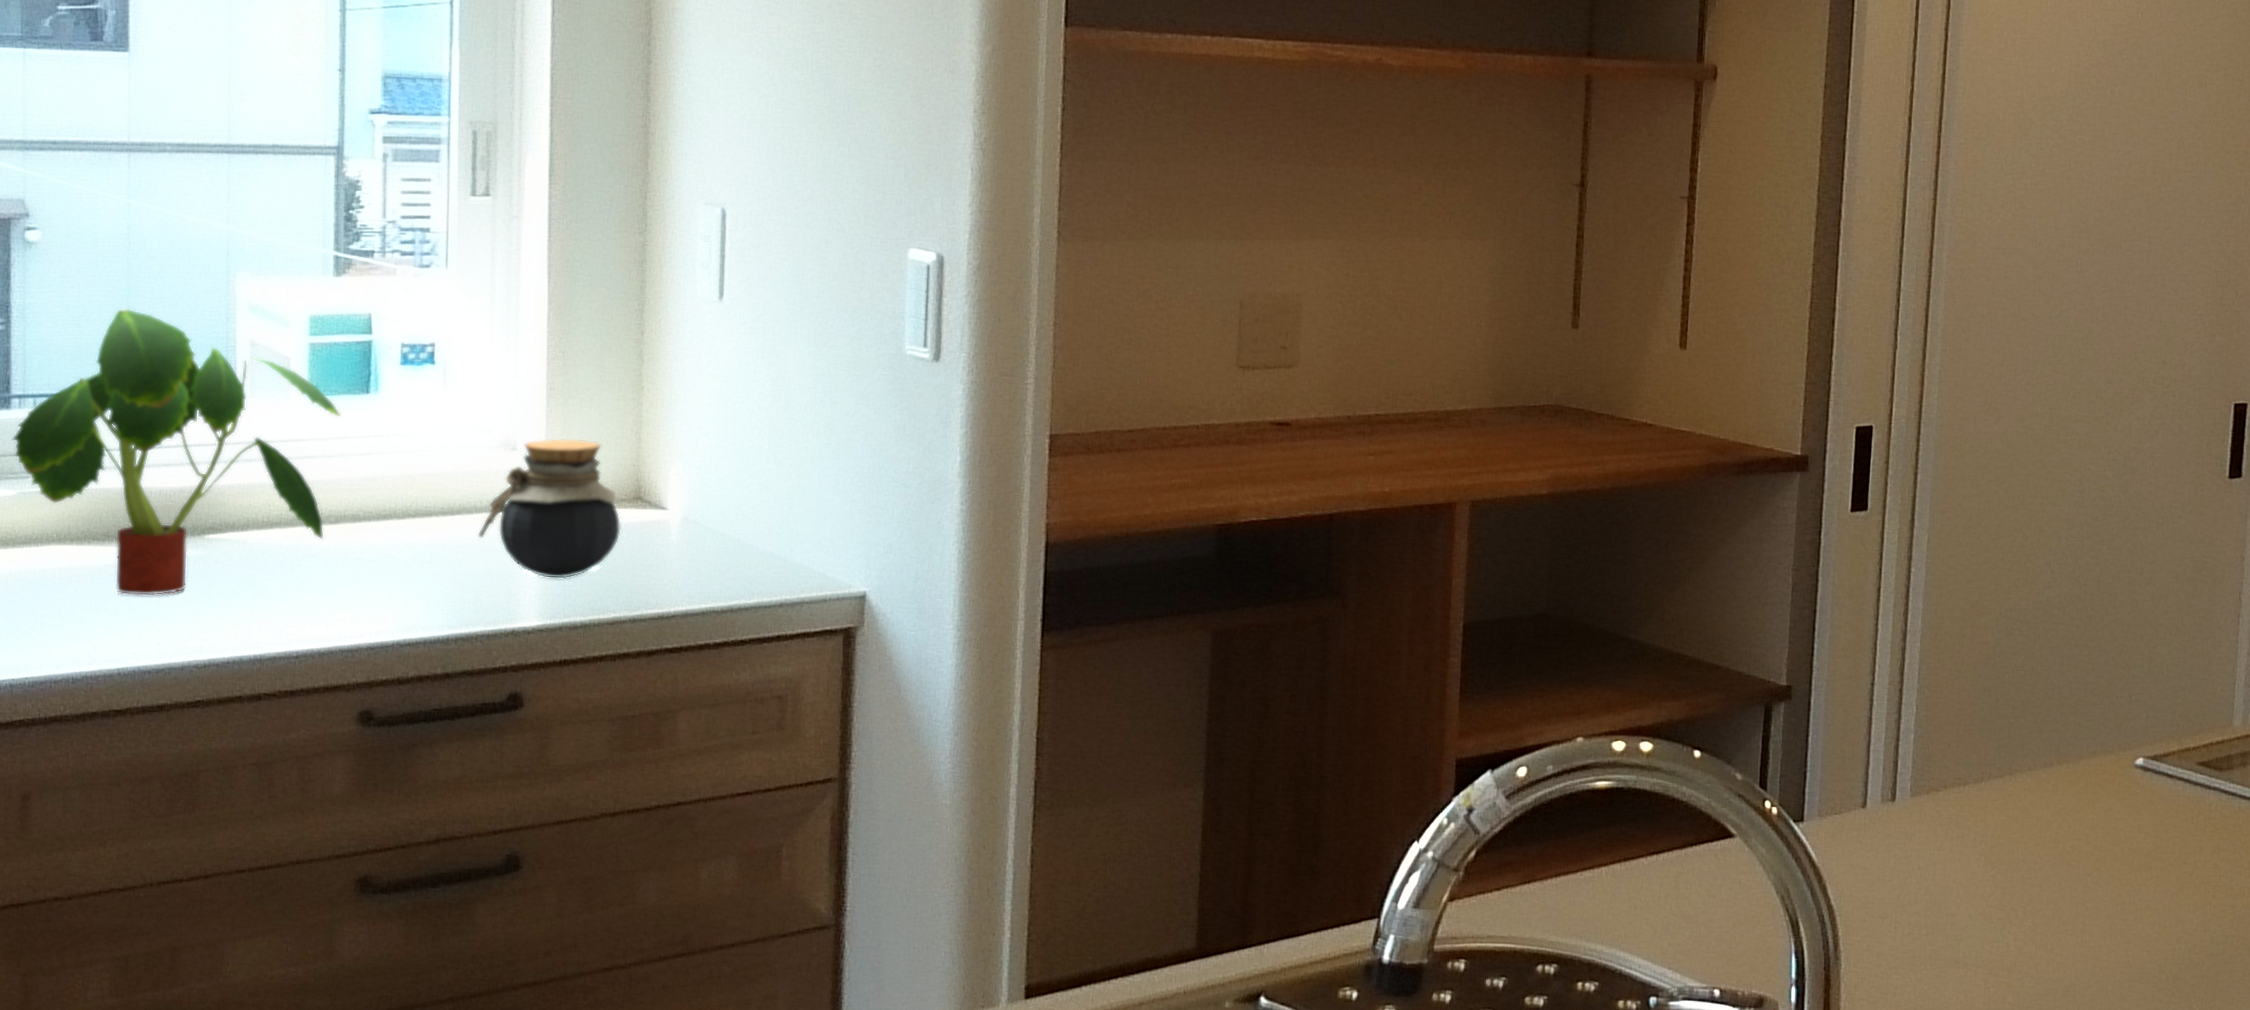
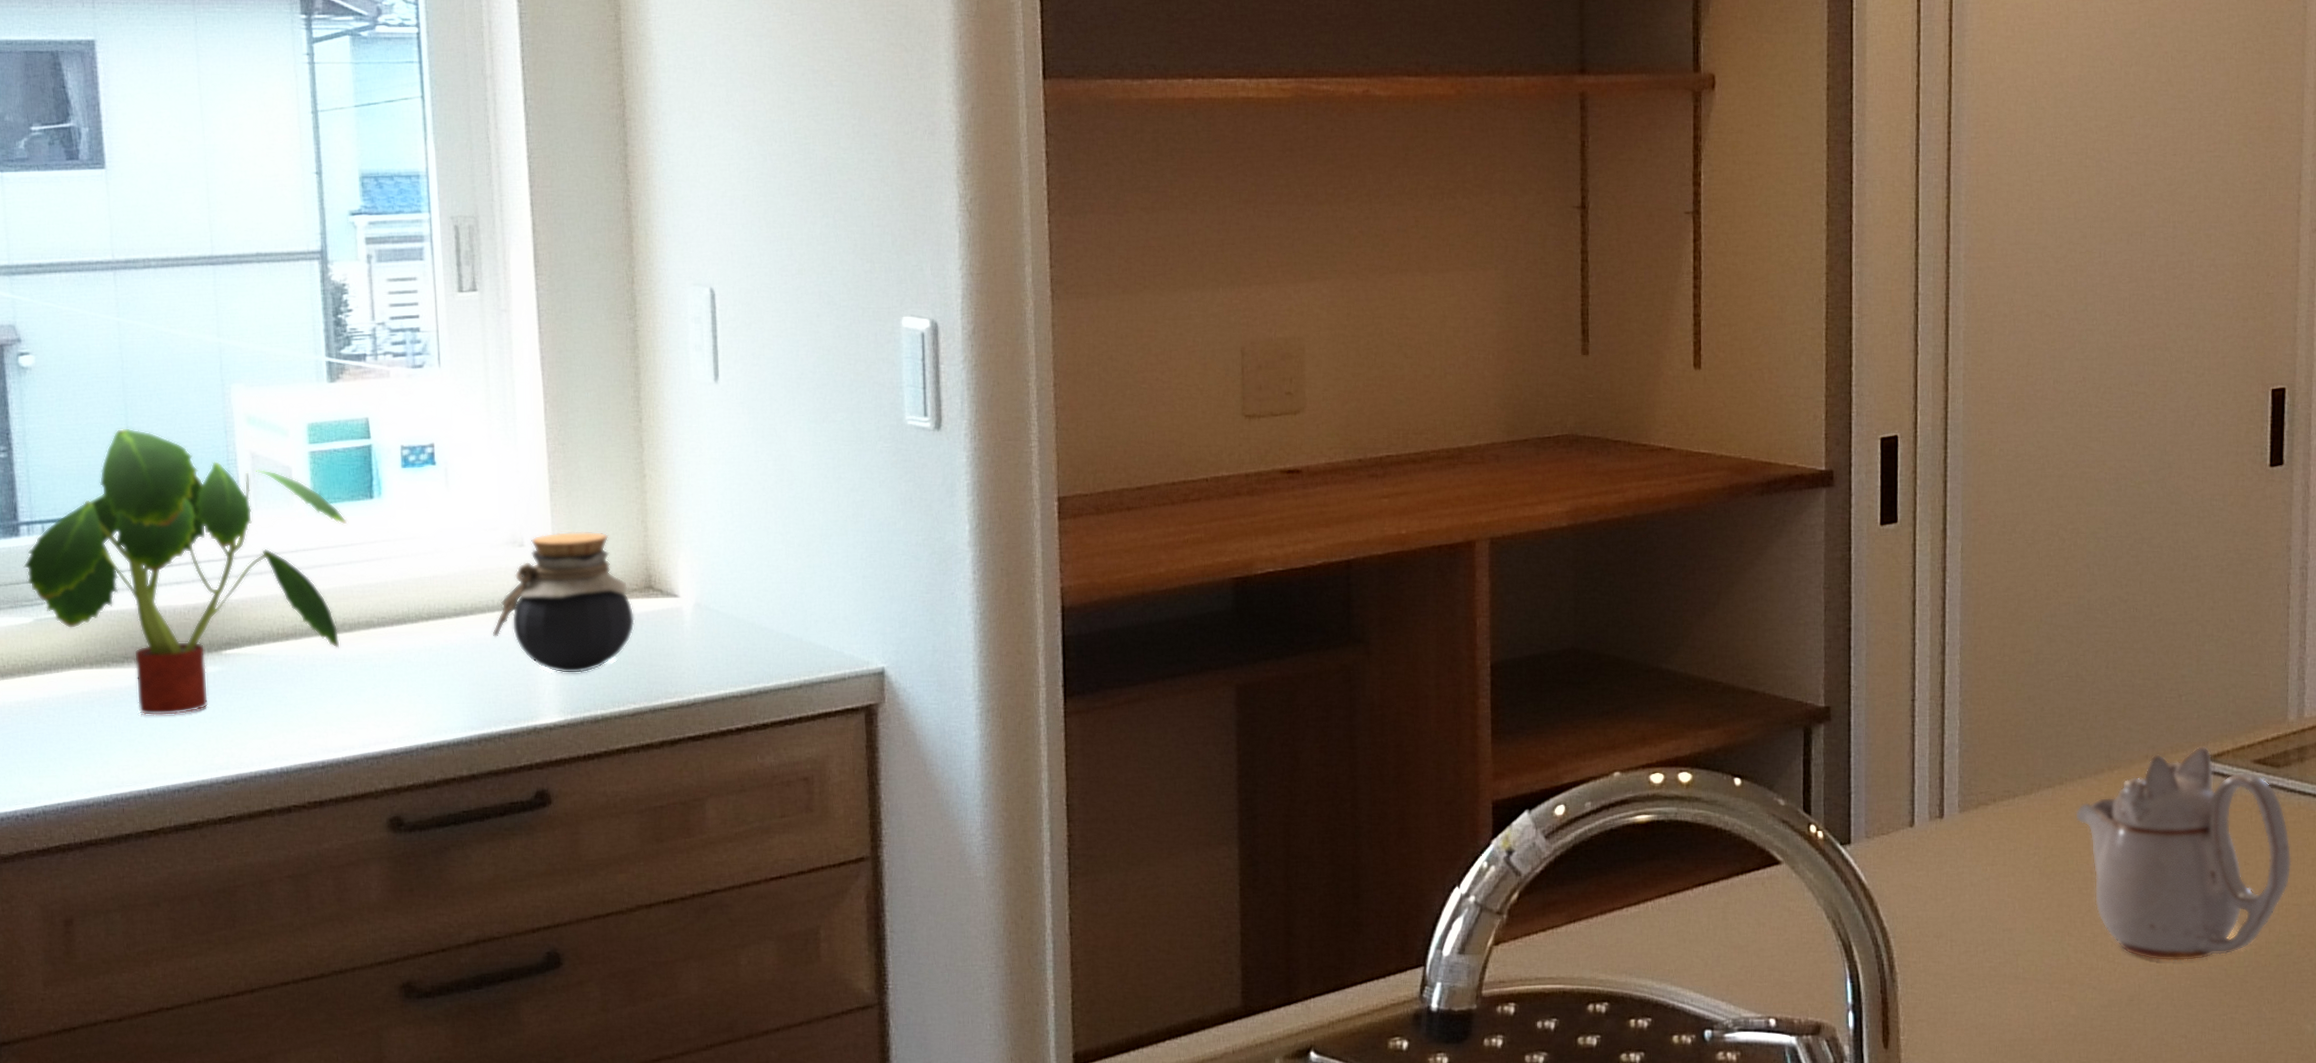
teapot: none [2023,745,2230,956] -> present [2075,745,2292,961]

